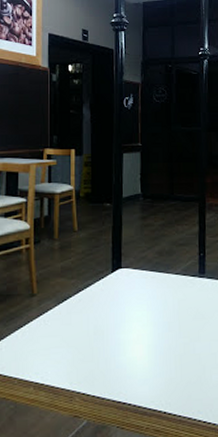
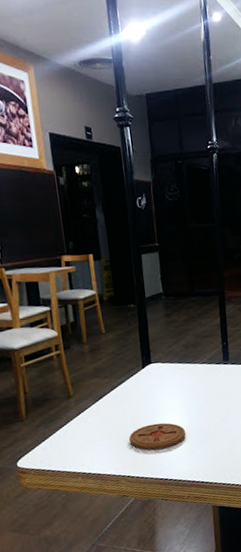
coaster: none [90,336,152,366] -> present [129,423,186,450]

